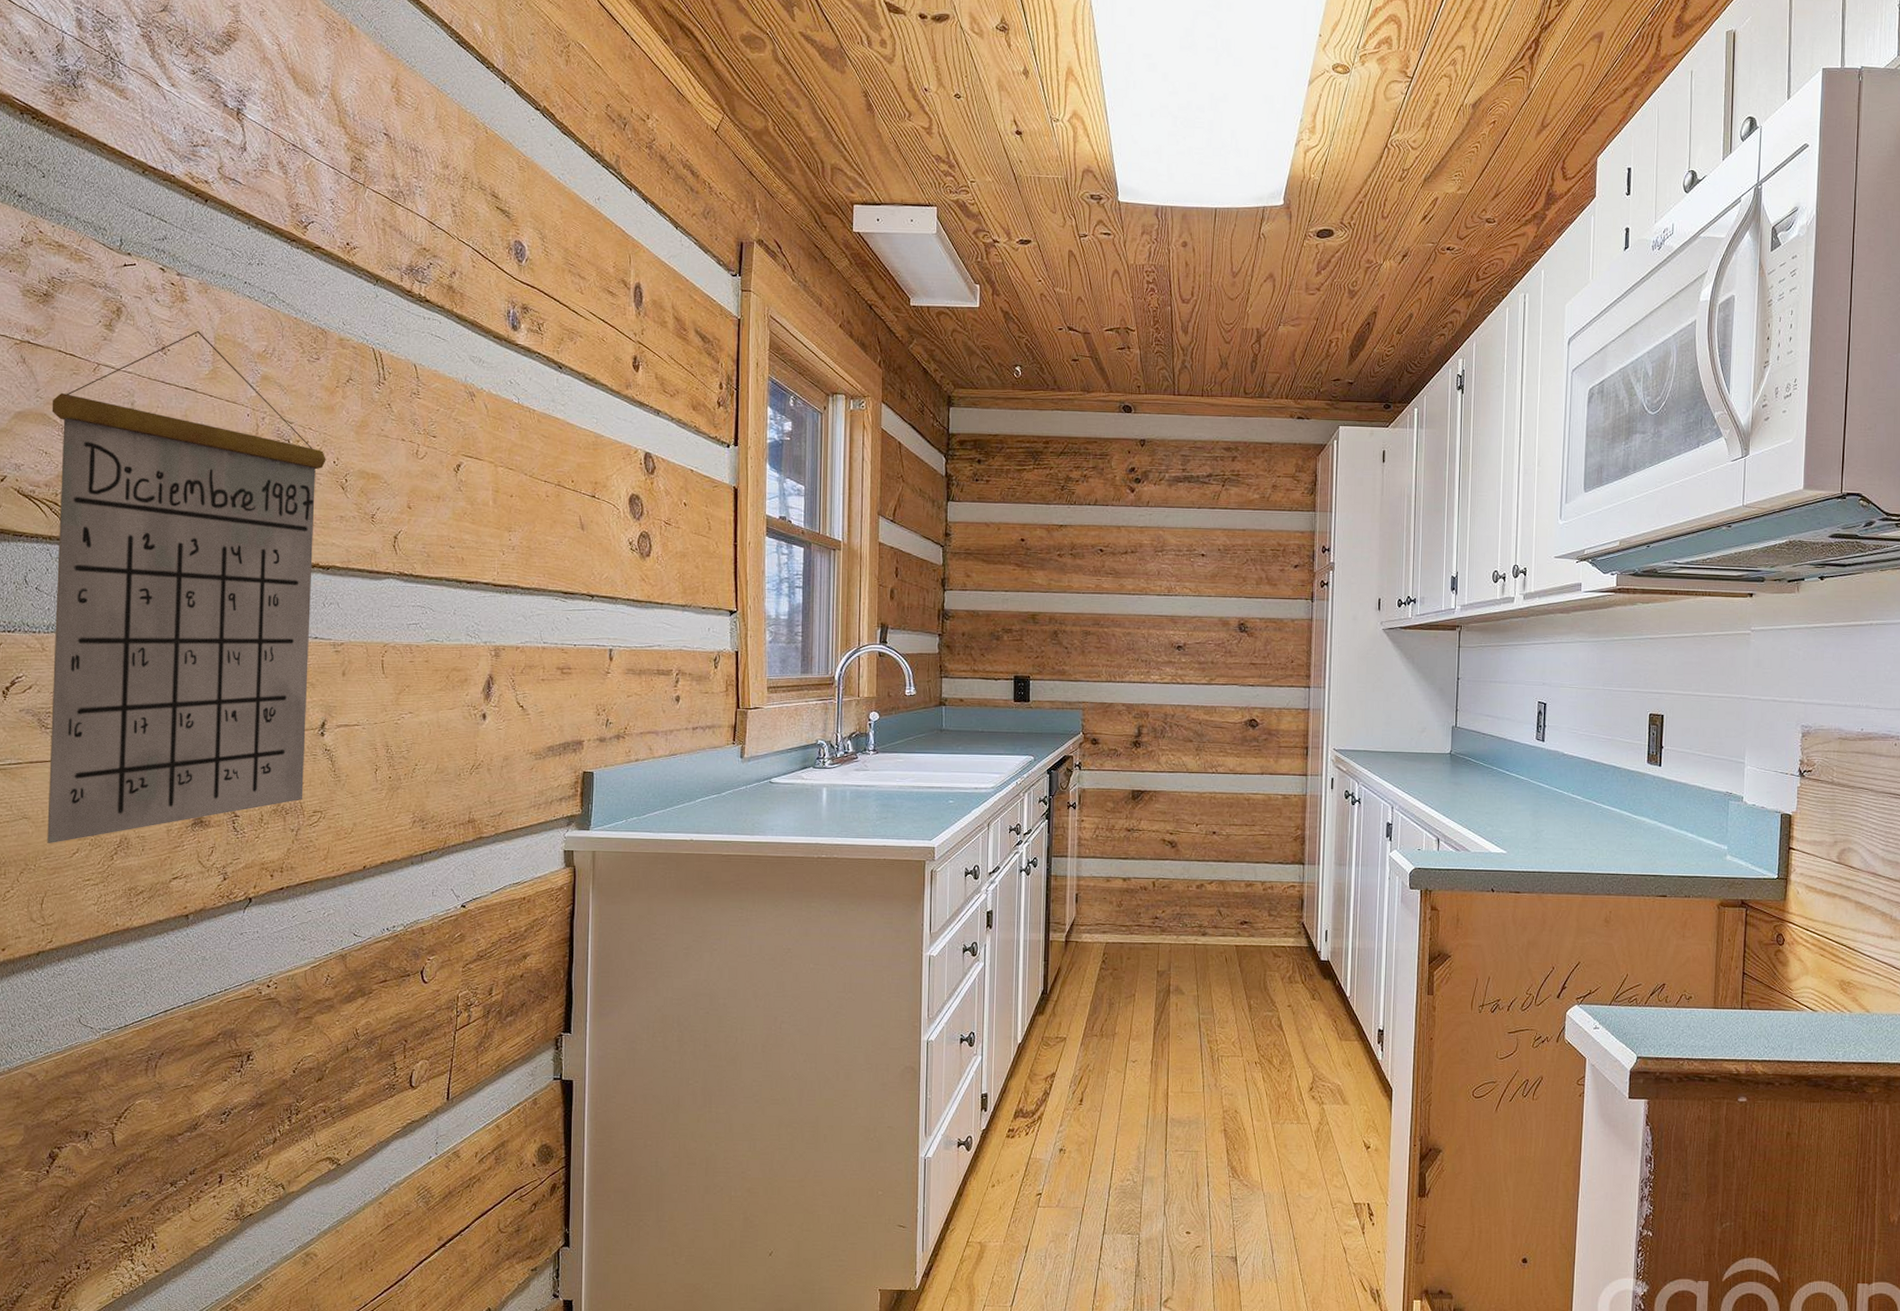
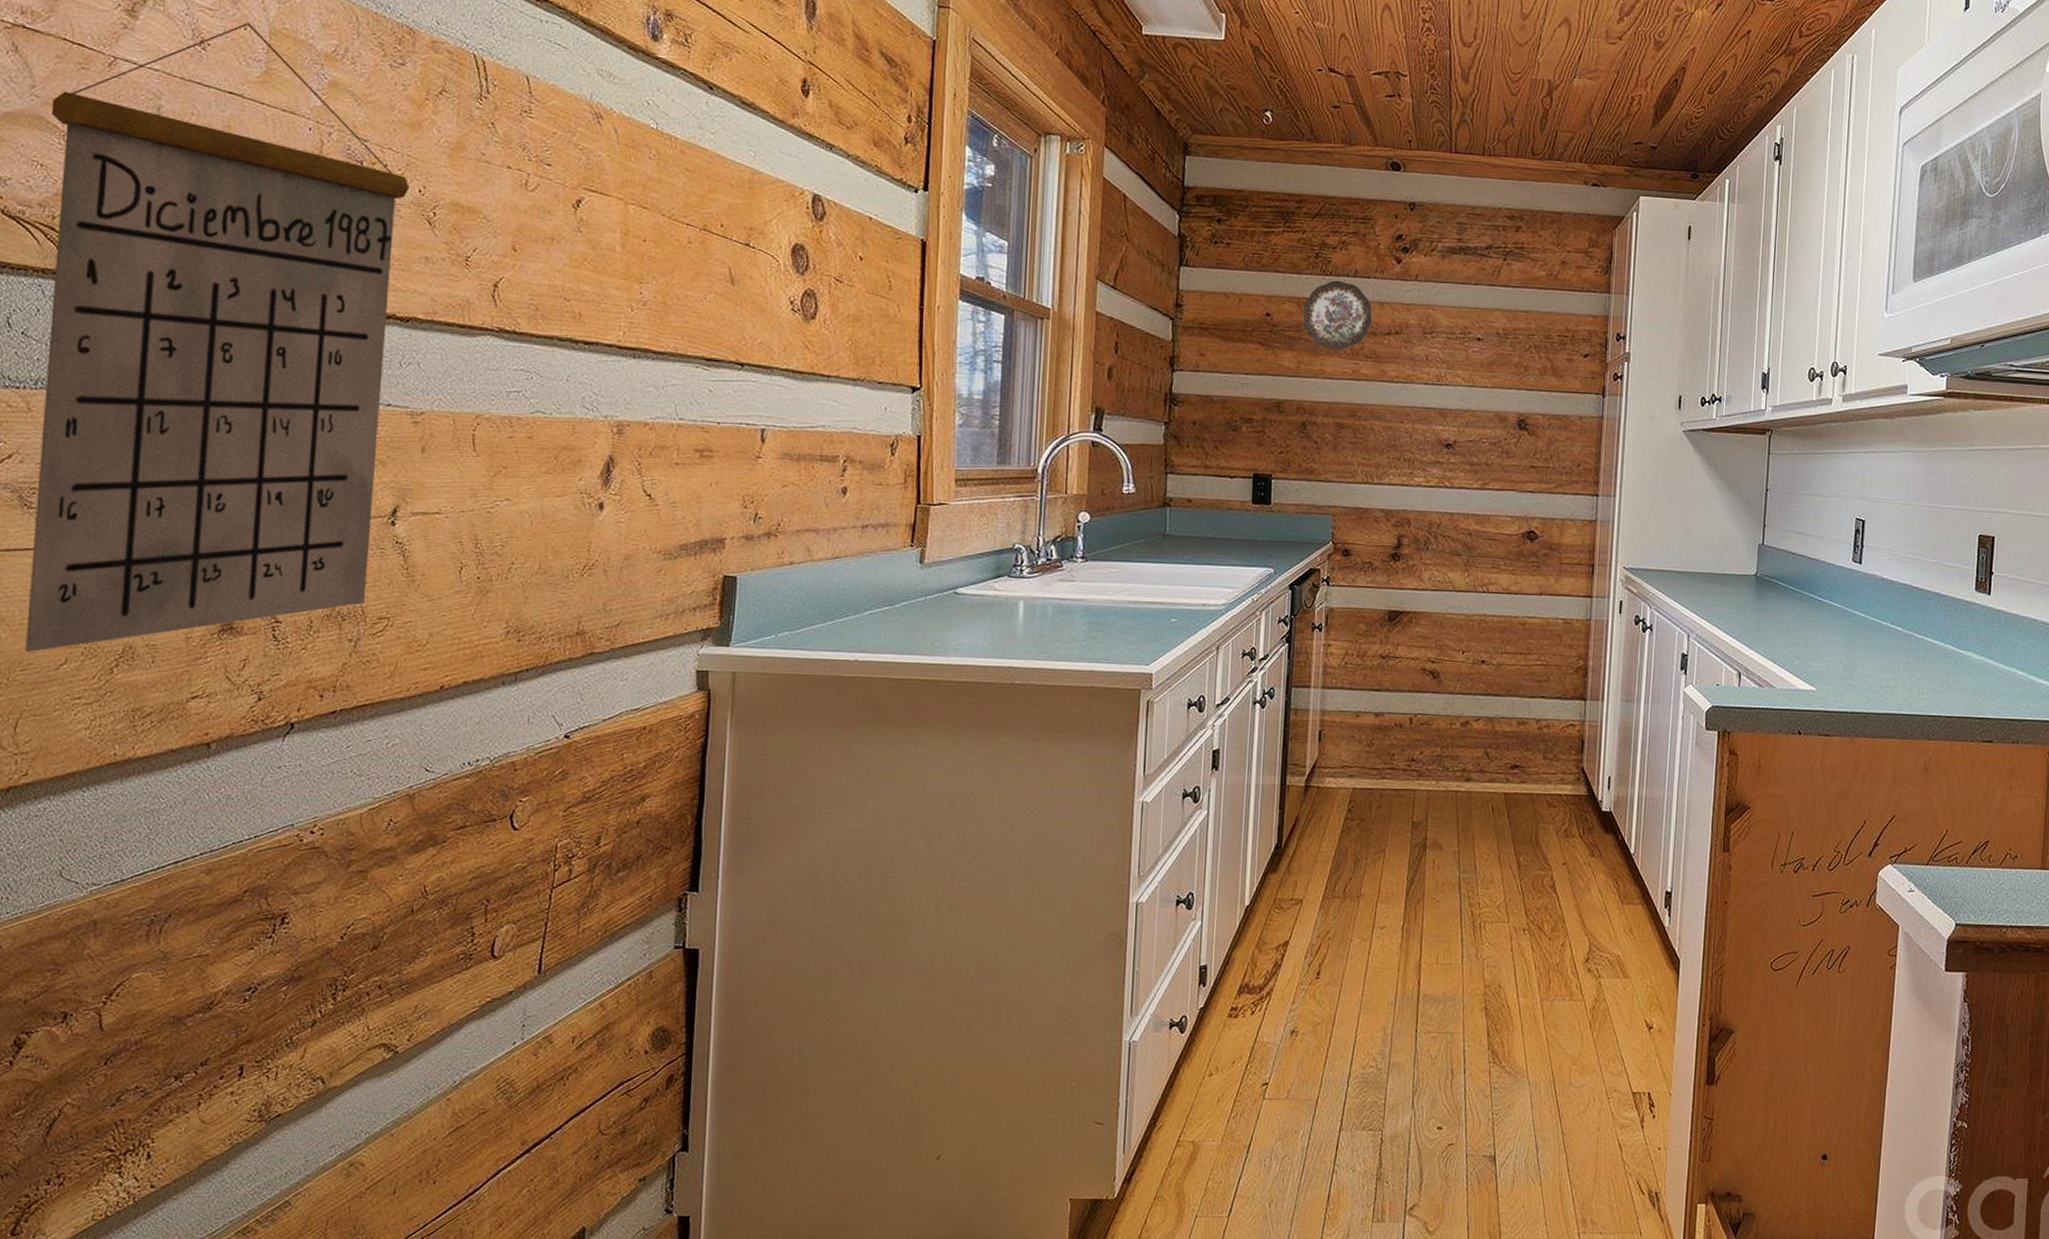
decorative plate: none [1052,508,1111,568] -> present [1303,280,1372,350]

